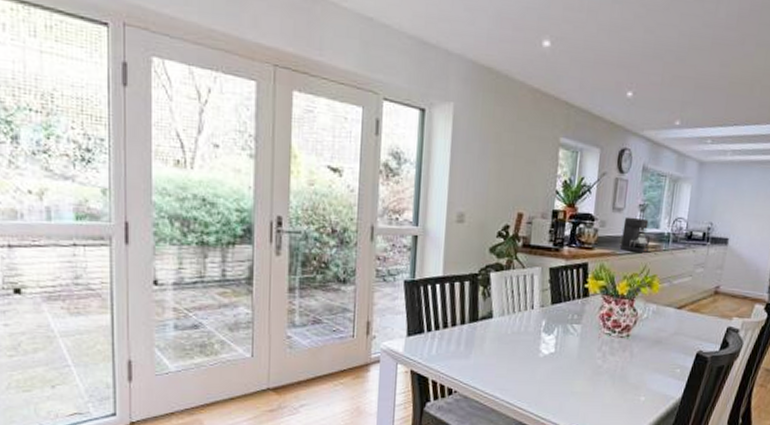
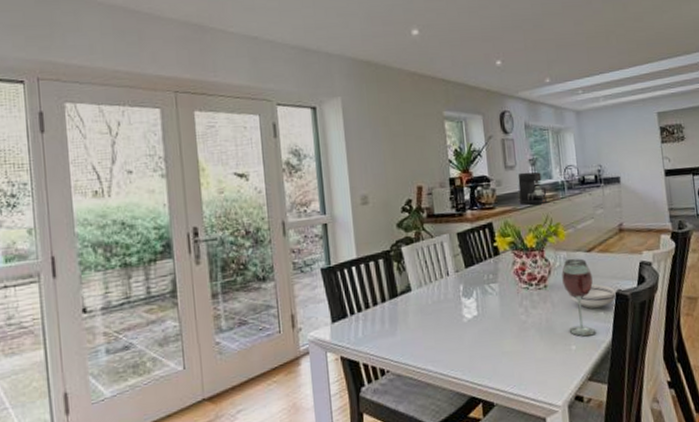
wineglass: none [641,313,677,390] -> present [561,258,595,337]
bowl: none [648,342,697,366] -> present [568,284,616,309]

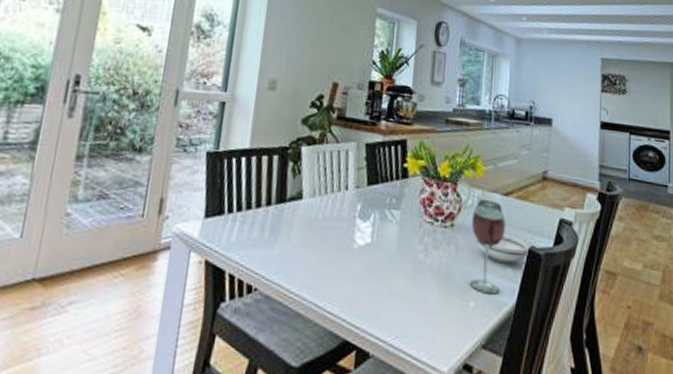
coffee maker: present [518,172,548,205] -> none [439,91,472,132]

